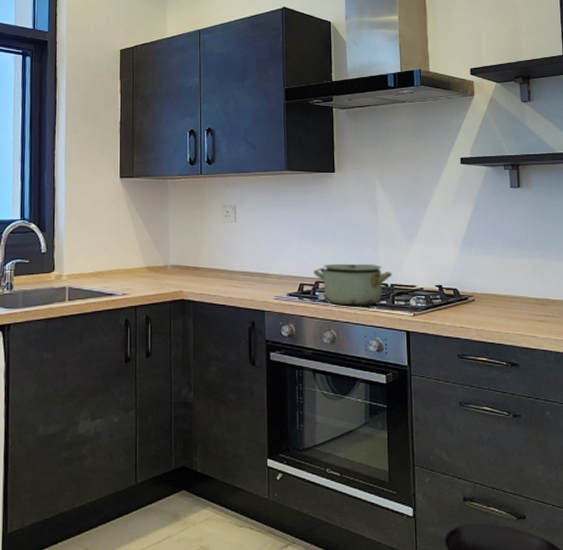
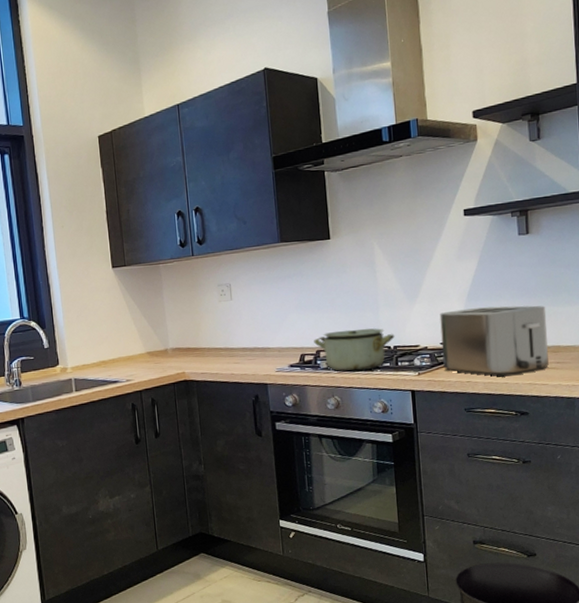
toaster: none [436,254,538,325] -> present [439,305,549,377]

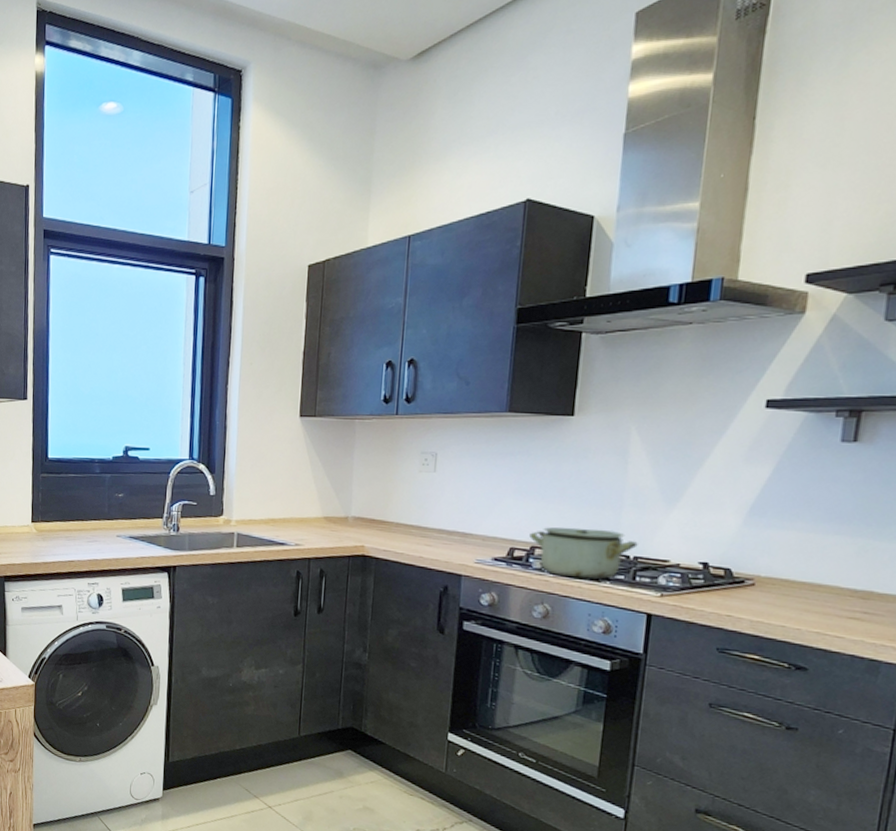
toaster: present [439,305,549,377] -> none [697,524,863,619]

